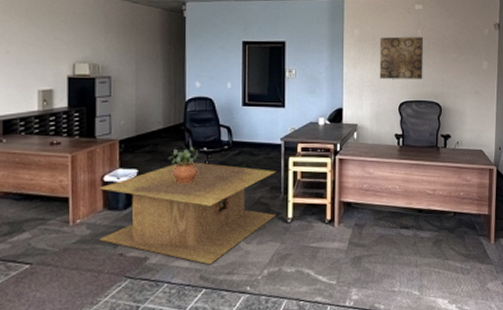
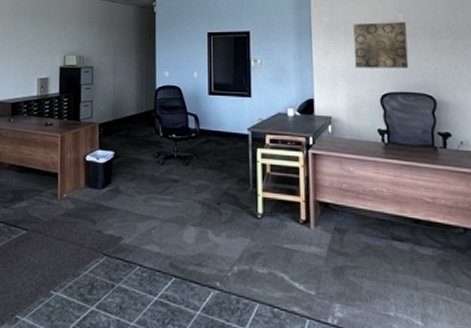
coffee table: present [98,162,276,265] -> none [81,147,245,253]
potted plant: present [168,147,198,183] -> none [140,133,167,168]

